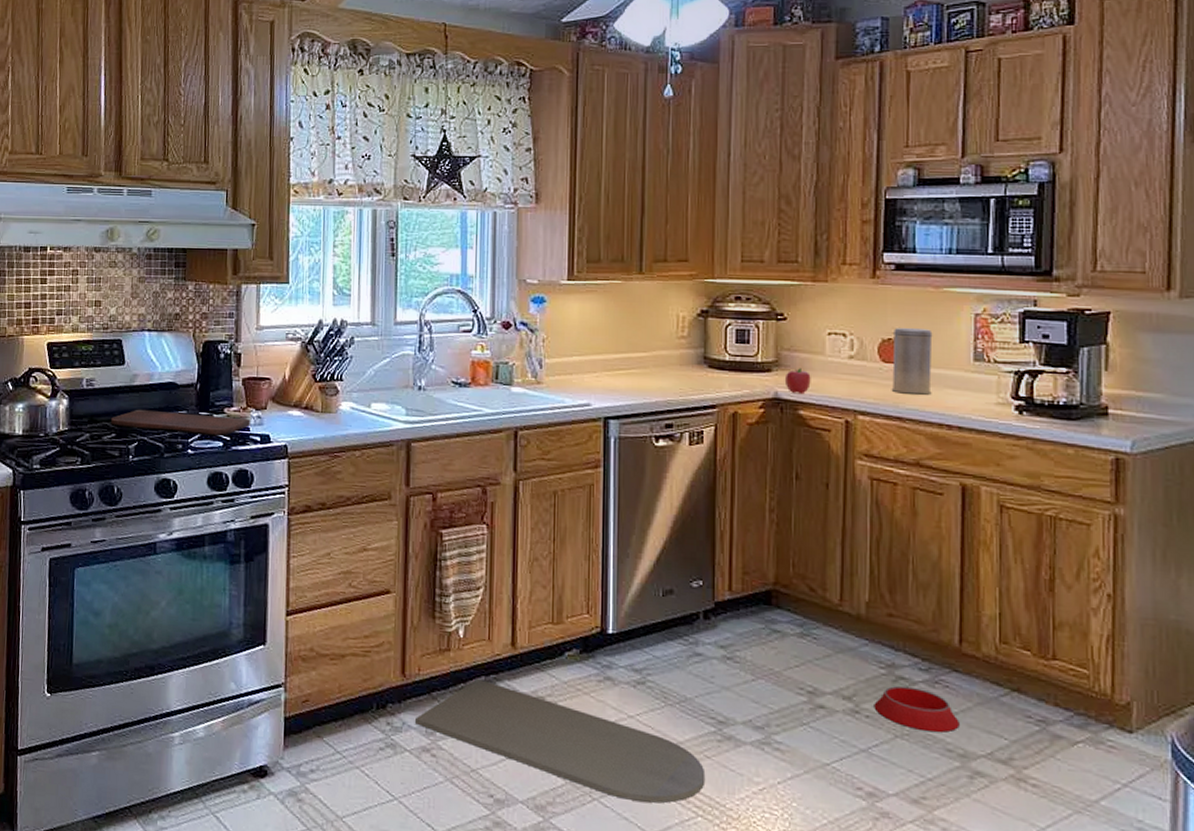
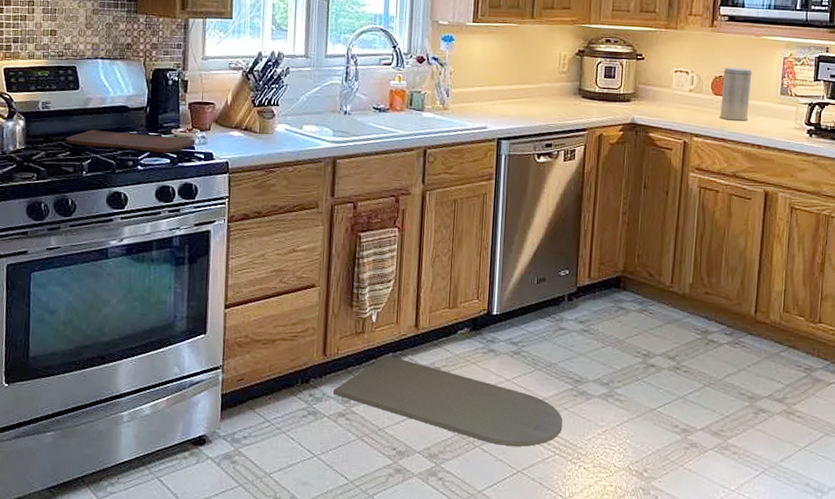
fruit: present [784,368,811,395] -> none [640,99,660,120]
pet bowl: present [874,685,960,733] -> none [690,347,751,381]

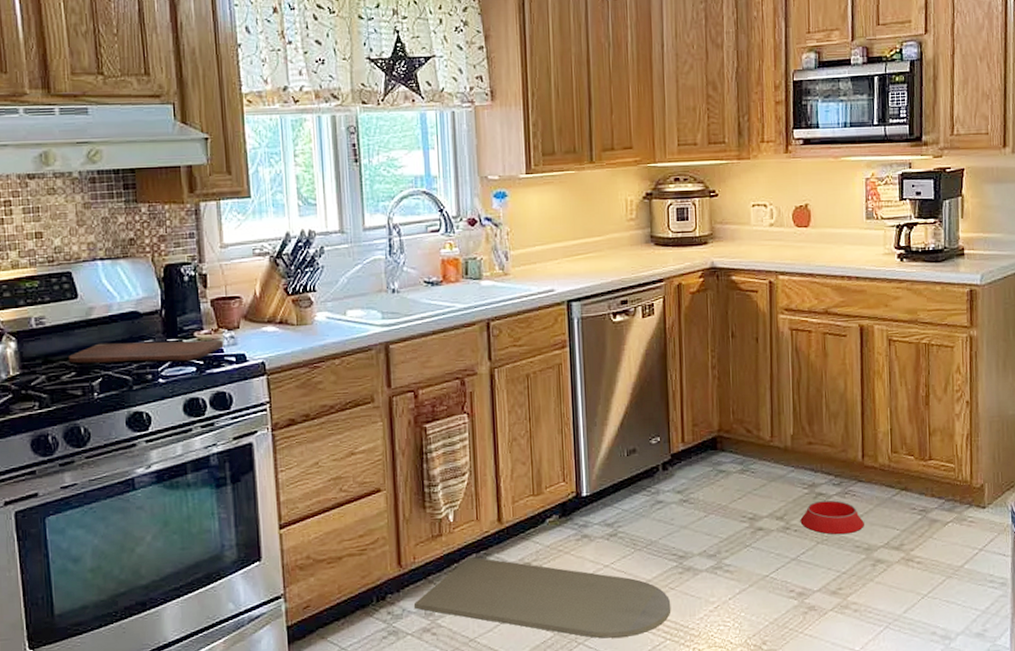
pet bowl: none [690,347,751,381] -> present [800,500,864,534]
canister: present [720,68,752,122] -> none [804,195,835,254]

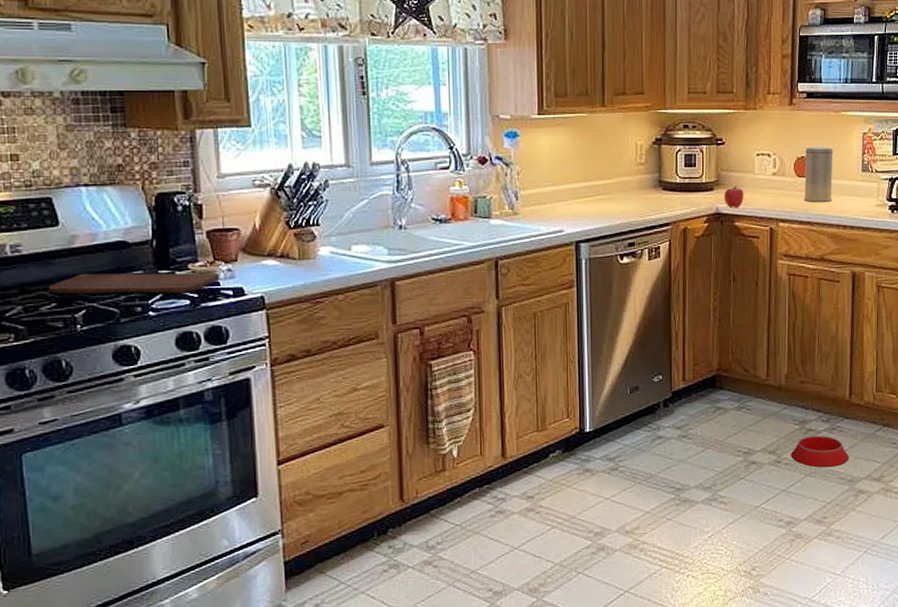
door mat: present [413,556,671,639] -> none [415,490,668,568]
fruit: none [718,238,740,262] -> present [723,186,744,209]
canister: none [804,195,835,254] -> present [804,147,833,203]

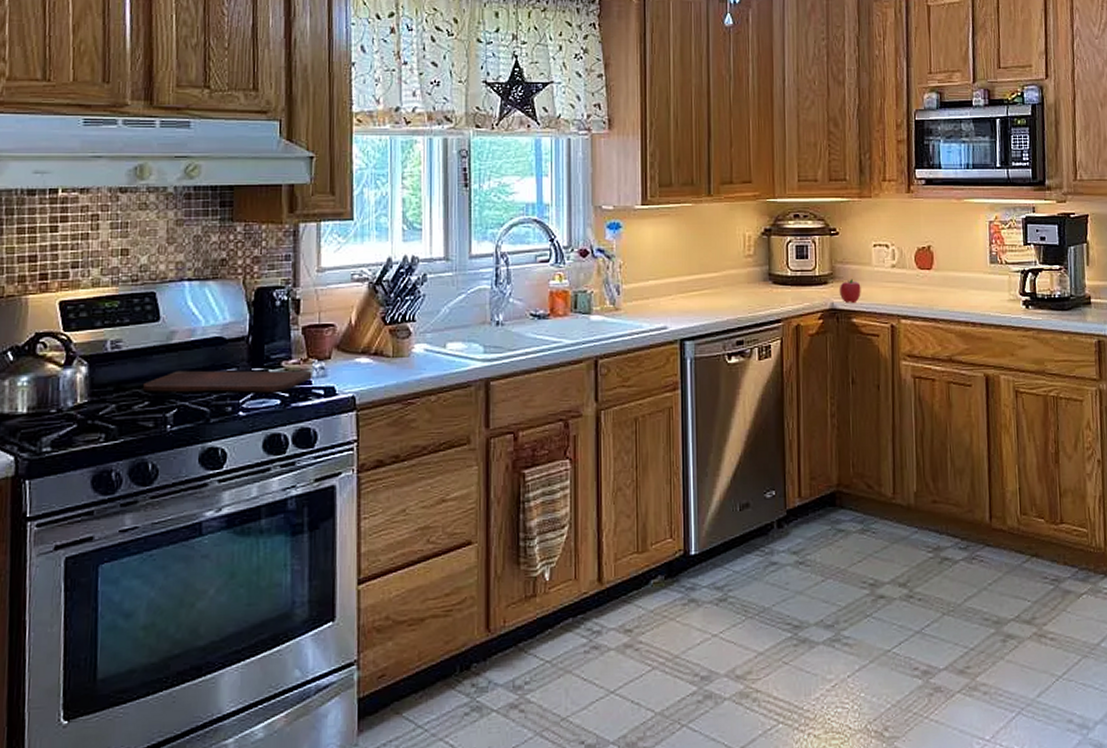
pet bowl: present [791,435,849,467] -> none [924,565,993,605]
canister: present [804,147,833,203] -> none [926,237,959,298]

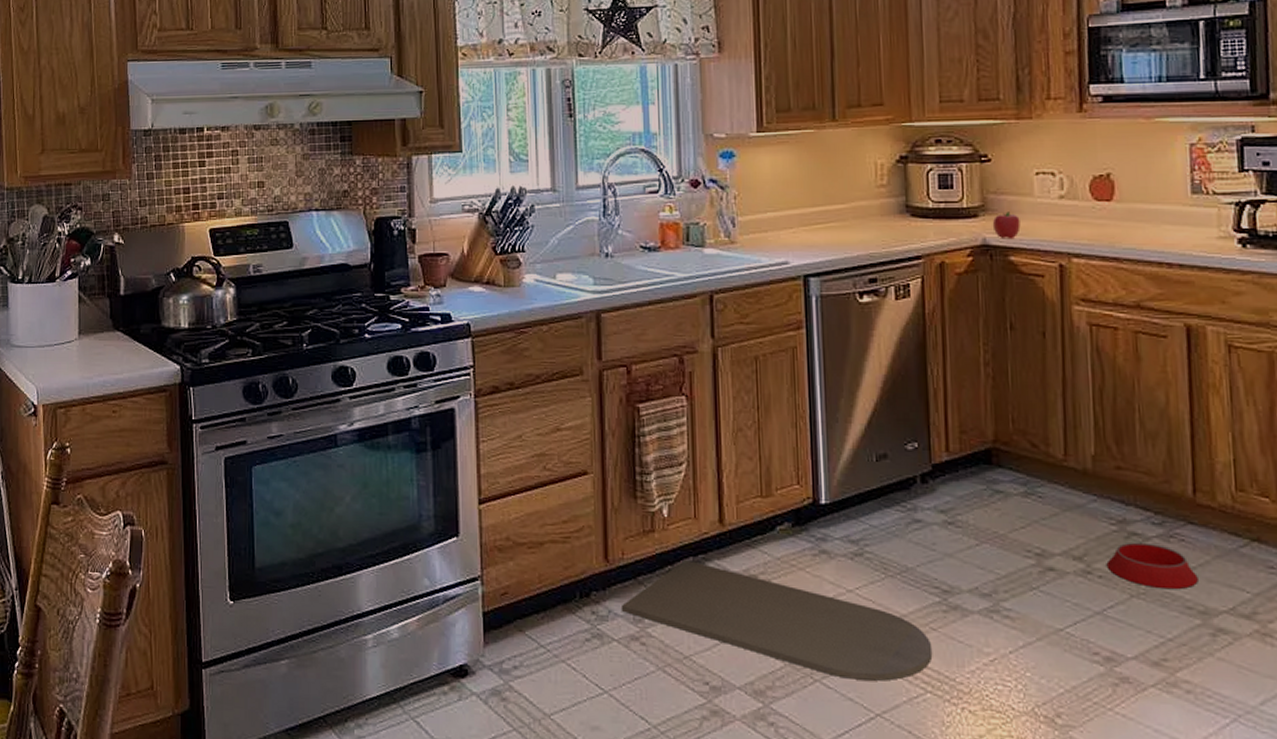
cutting board: present [142,370,312,395] -> none [281,294,430,318]
door mat: none [501,621,785,720] -> present [620,559,933,681]
pet bowl: none [924,565,993,605] -> present [1106,542,1198,589]

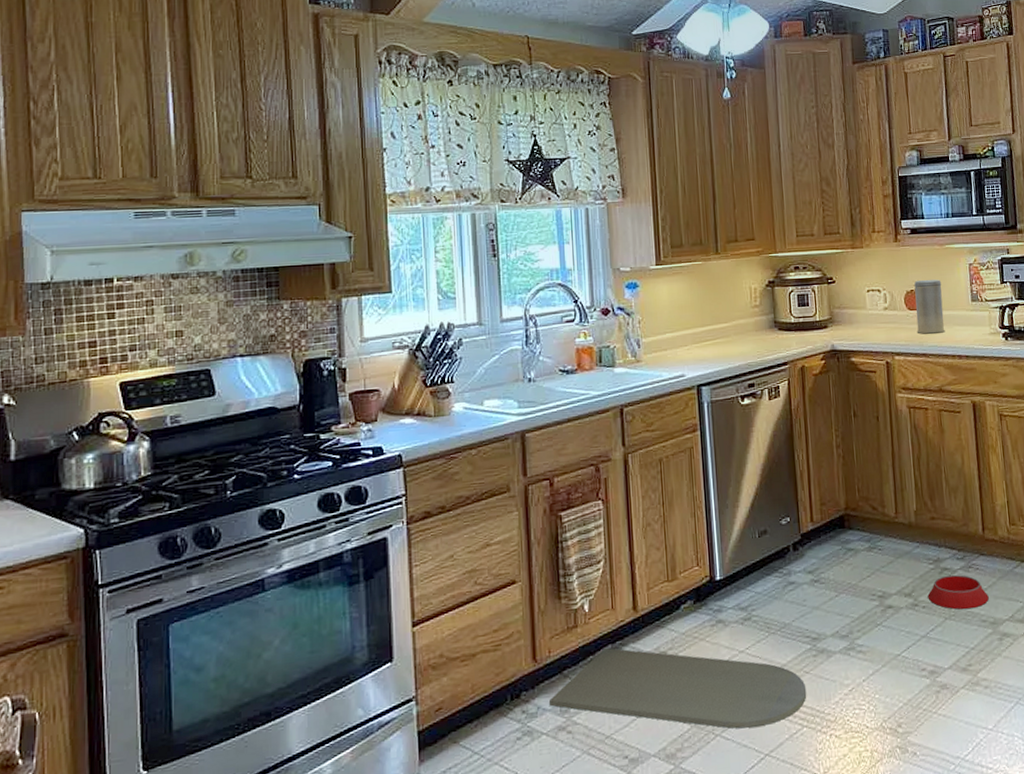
fruit: present [992,212,1021,240] -> none [838,322,858,345]
canister: none [1105,163,1149,234] -> present [914,279,945,335]

